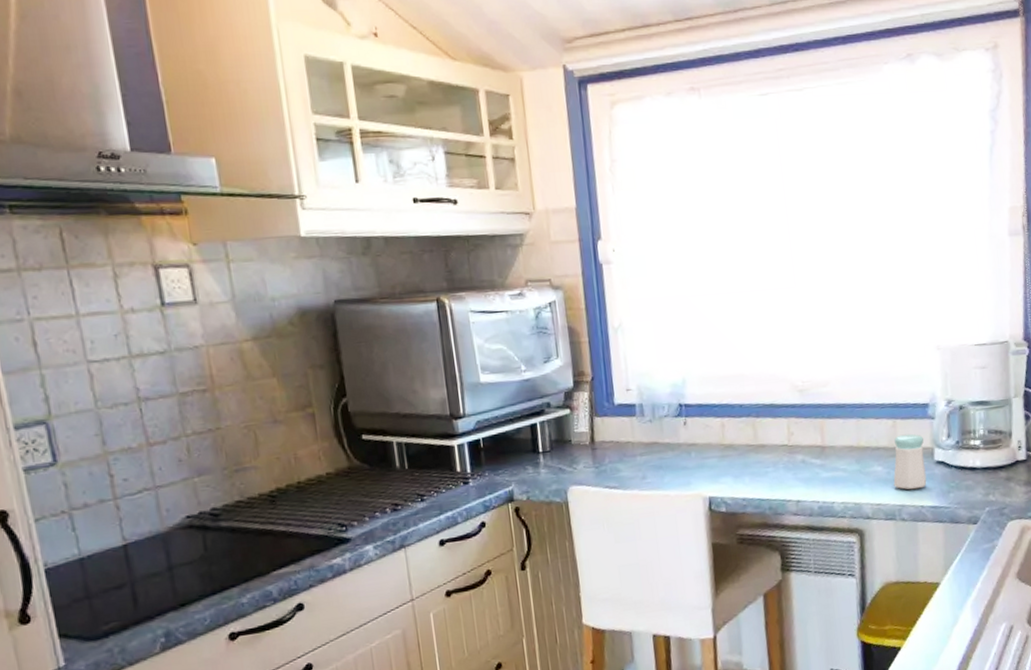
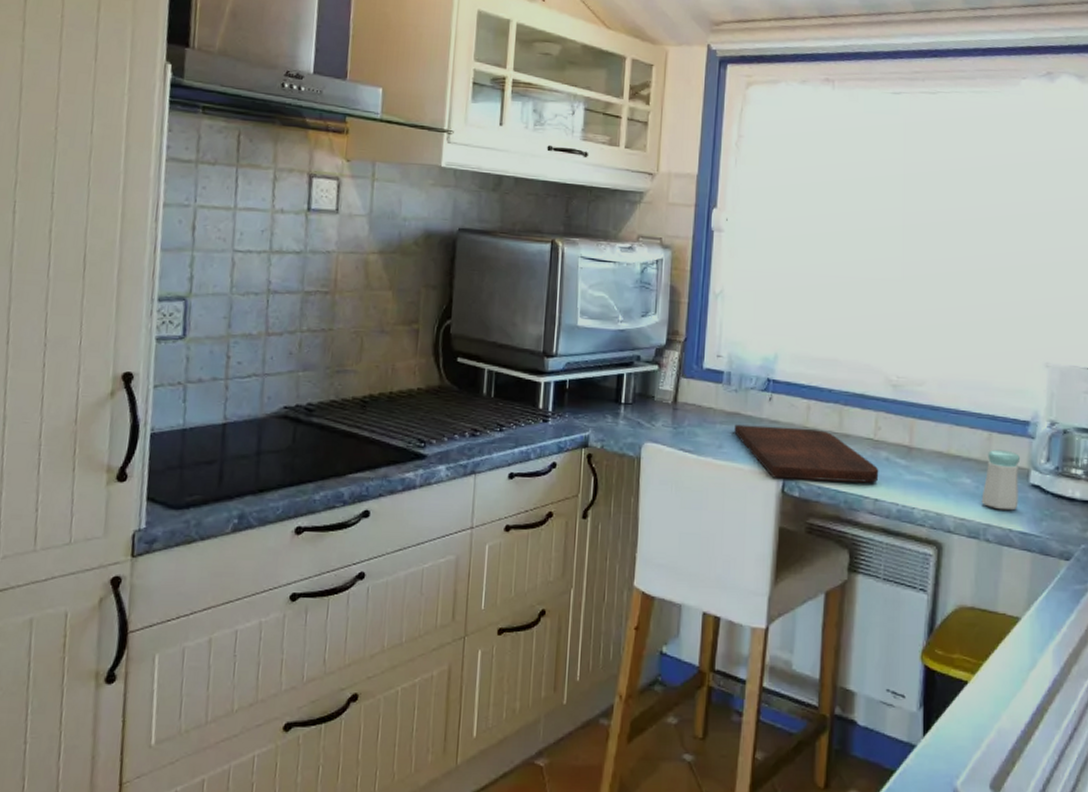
cutting board: none [654,445,798,498] -> present [734,424,879,483]

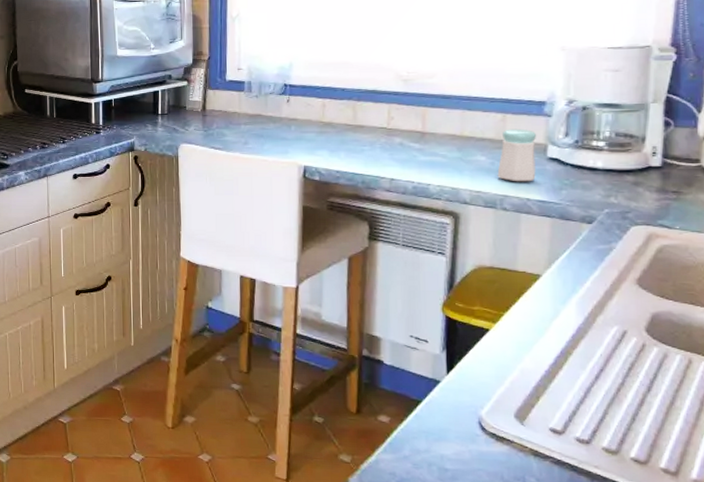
cutting board: present [734,424,879,483] -> none [257,123,394,166]

